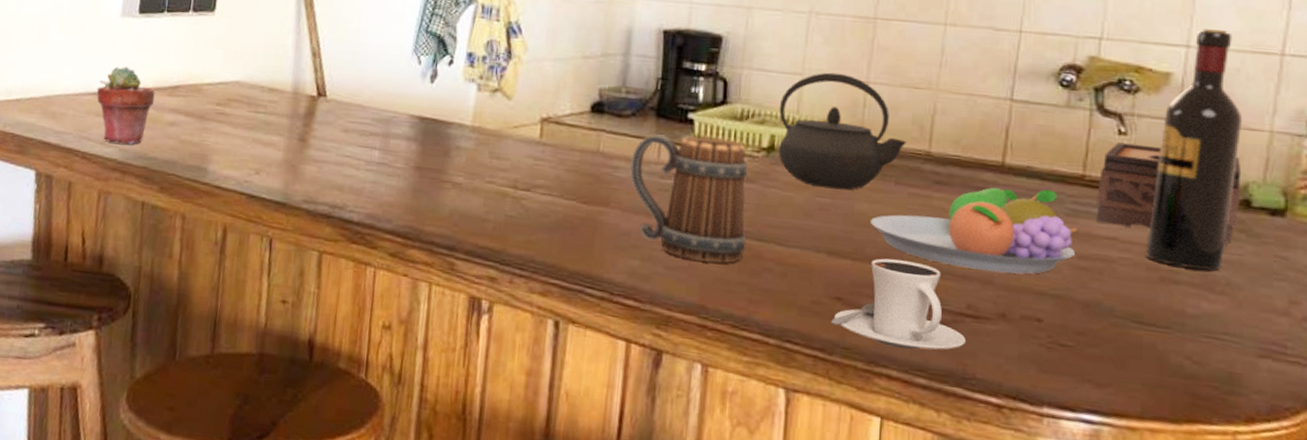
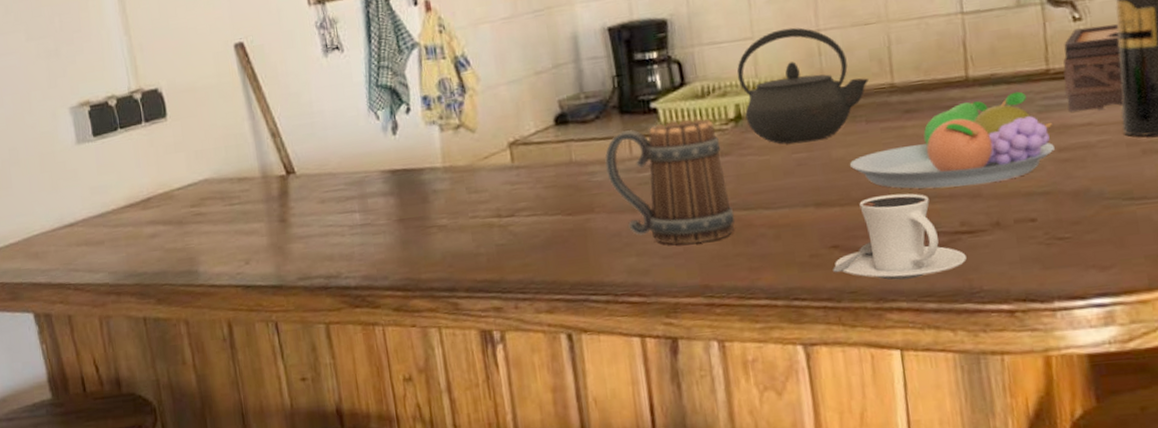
potted succulent: present [96,66,155,145] -> none [71,191,130,268]

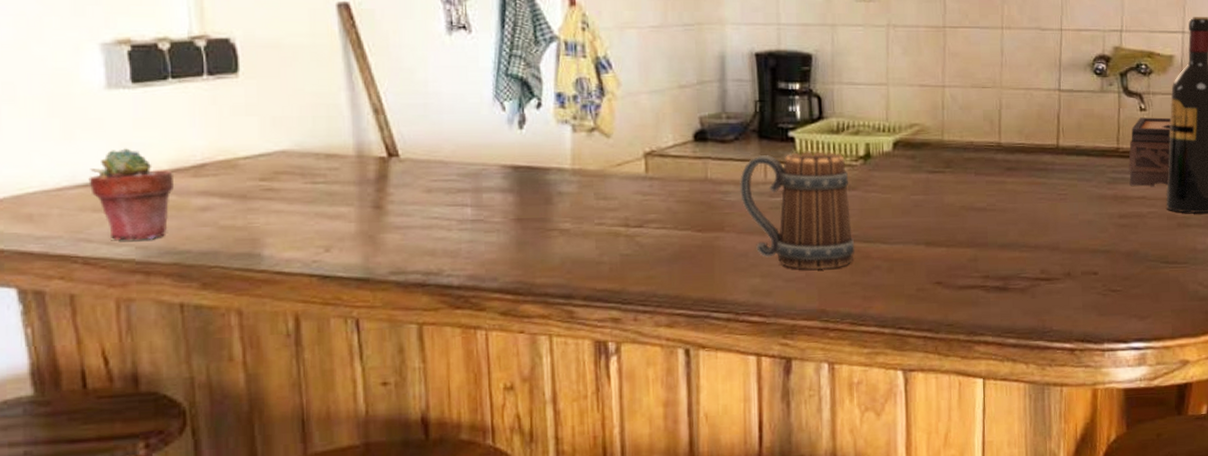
potted succulent: none [71,191,130,268] -> present [88,148,174,241]
kettle: present [737,27,868,144] -> none [870,80,980,186]
cappuccino: present [833,193,967,281] -> none [935,240,1042,317]
fruit bowl: present [849,91,1056,189] -> none [957,163,1118,239]

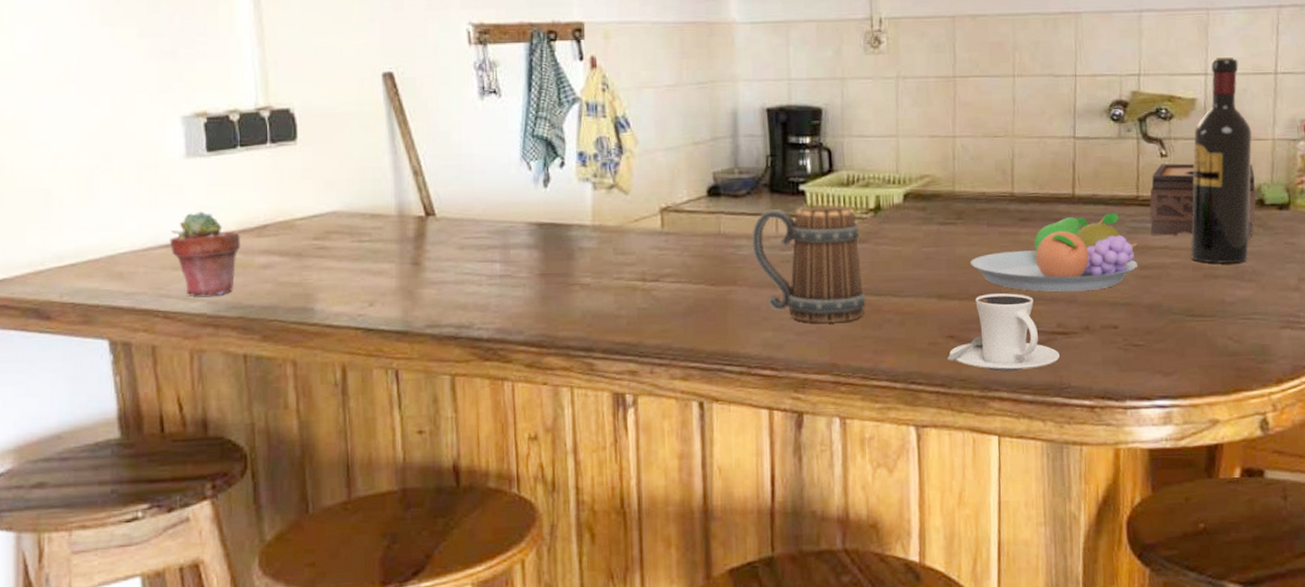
cappuccino: none [935,240,1042,317] -> present [947,293,1060,372]
fruit bowl: none [957,163,1118,239] -> present [970,212,1138,292]

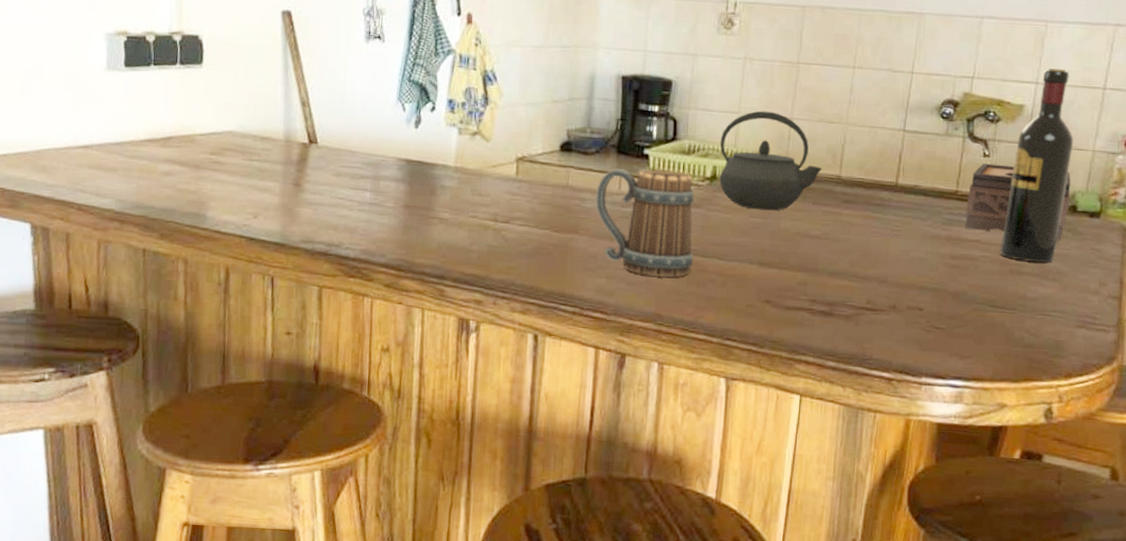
potted succulent: present [169,211,240,296] -> none [87,119,148,195]
kettle: none [880,131,993,239] -> present [719,111,822,211]
cappuccino: present [947,293,1060,372] -> none [762,266,865,339]
fruit bowl: present [970,212,1138,292] -> none [792,203,951,273]

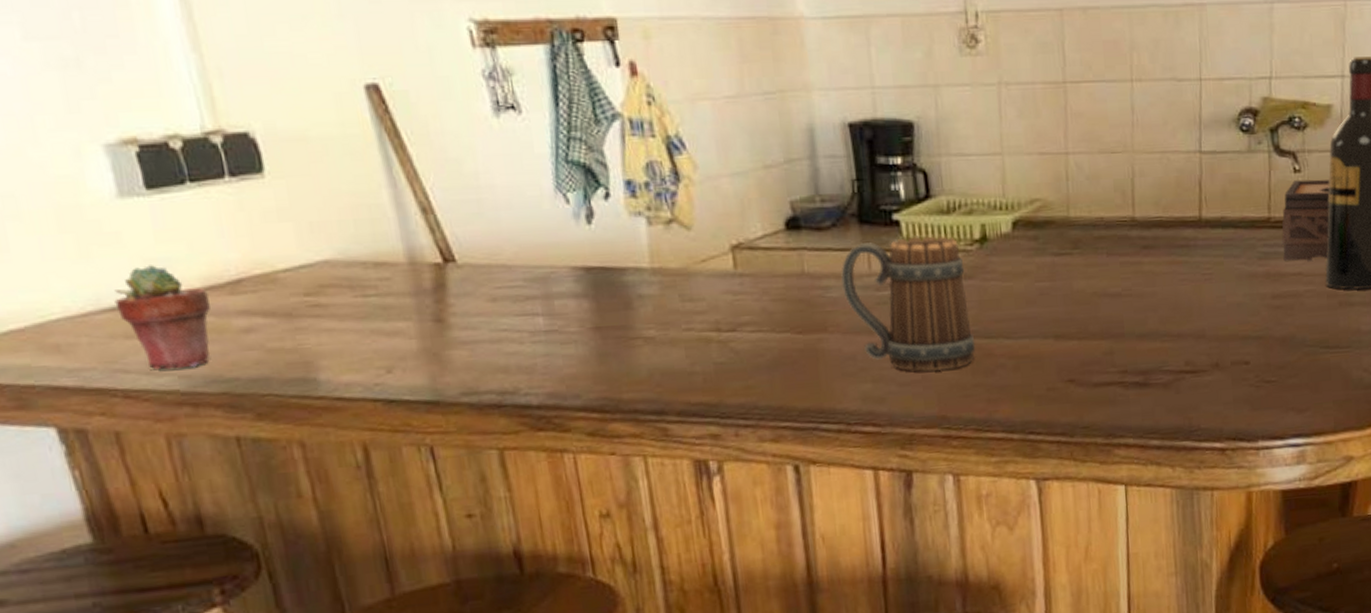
potted succulent: none [87,119,148,195] -> present [114,265,211,369]
kettle: present [719,111,822,211] -> none [984,147,1112,272]

